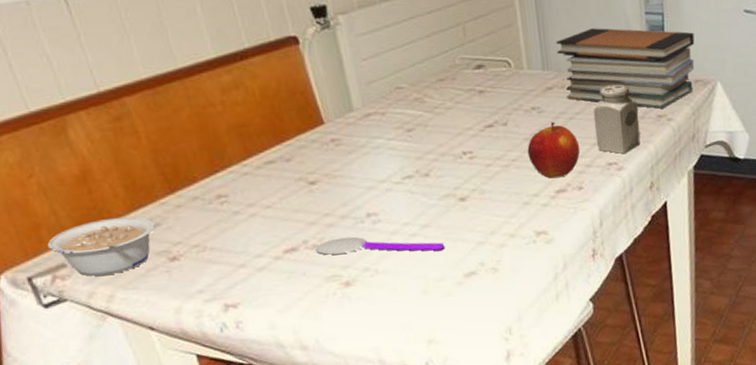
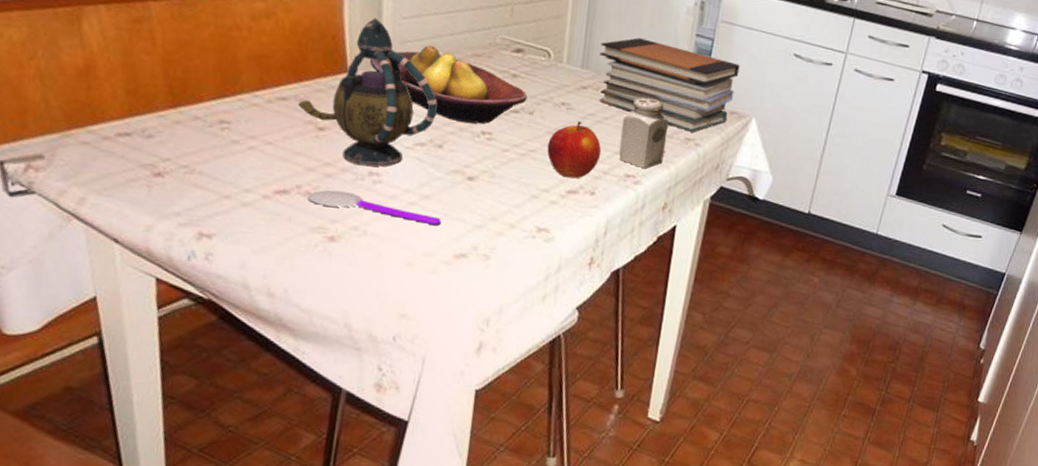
legume: present [47,216,155,277] -> none [29,118,148,177]
teapot: none [285,66,417,210] -> present [298,18,439,167]
fruit bowl: none [342,80,498,148] -> present [370,45,528,124]

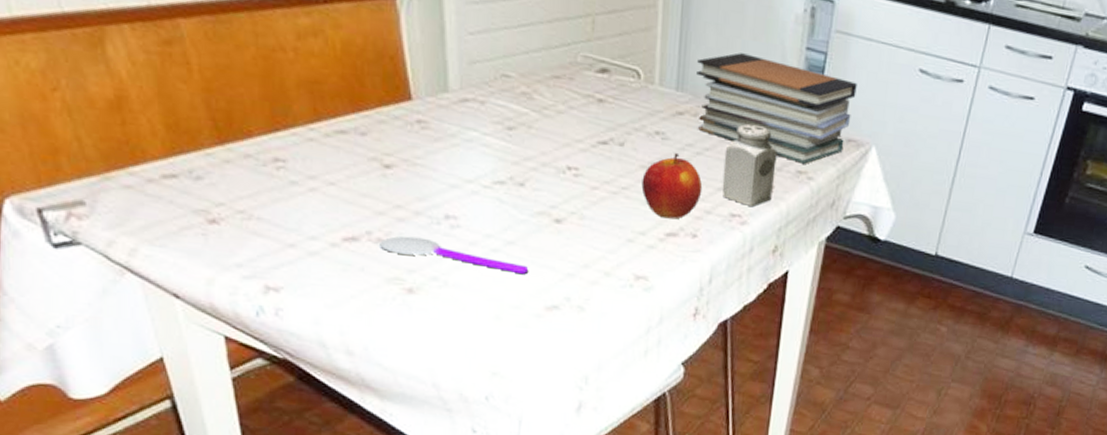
teapot: present [298,18,439,167] -> none [359,34,517,209]
fruit bowl: present [370,45,528,124] -> none [436,66,617,158]

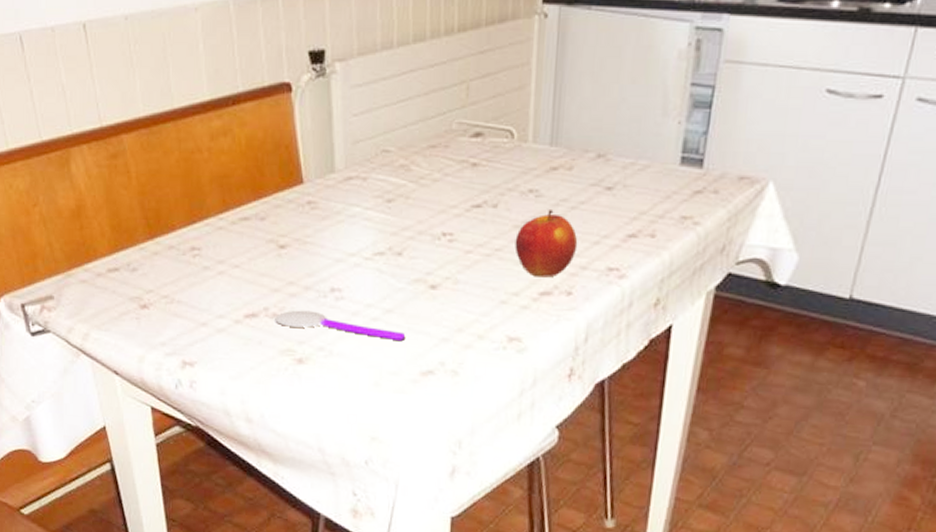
book stack: present [696,53,857,164] -> none [571,99,751,208]
salt shaker: present [722,123,778,206] -> none [598,171,659,258]

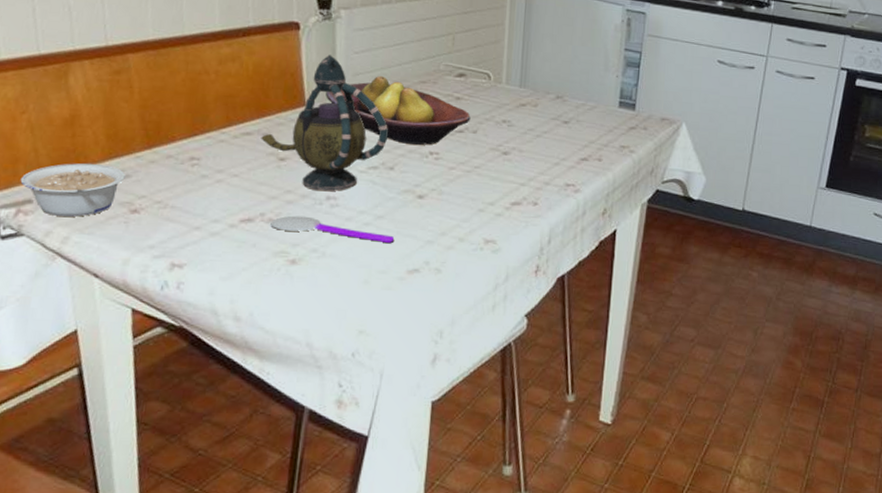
legume: none [41,257,132,313] -> present [20,163,126,217]
teapot: none [259,120,395,283] -> present [261,55,389,192]
fruit bowl: none [324,142,490,225] -> present [325,76,471,145]
apple: present [514,210,578,278] -> none [491,137,542,191]

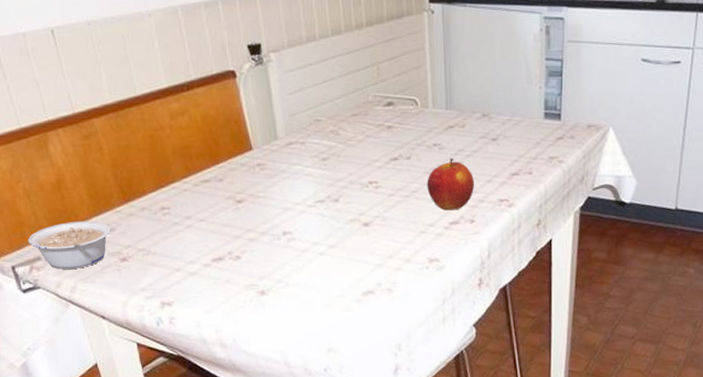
teapot: present [261,55,389,192] -> none [218,98,330,228]
spoon: present [270,215,395,244] -> none [238,251,348,270]
fruit bowl: present [325,76,471,145] -> none [268,114,403,176]
apple: none [491,137,542,191] -> present [427,158,475,211]

